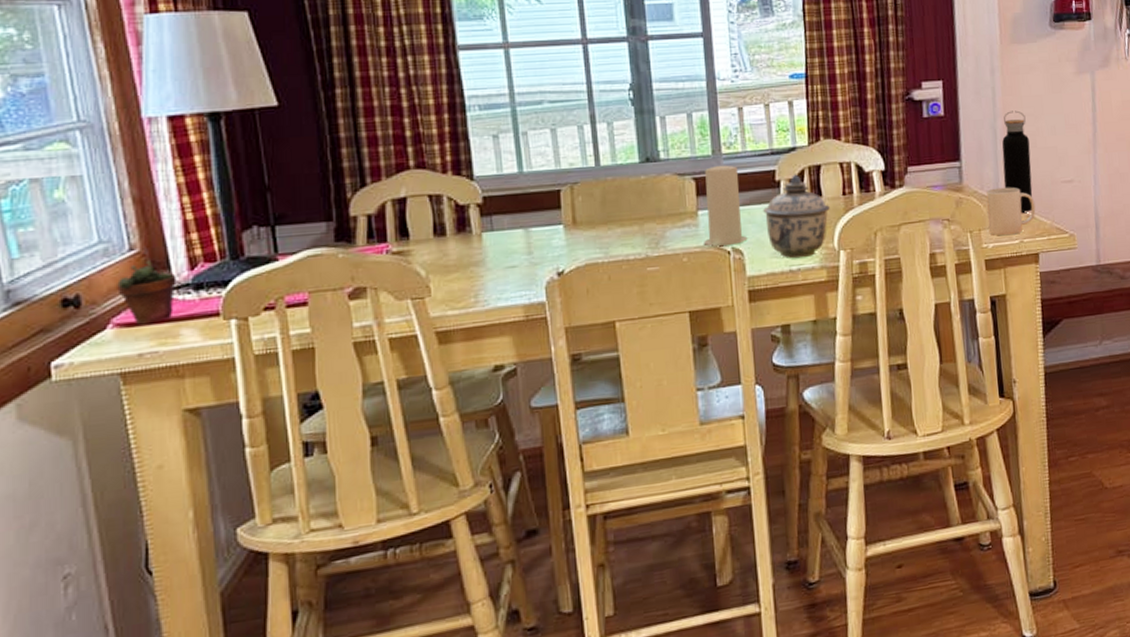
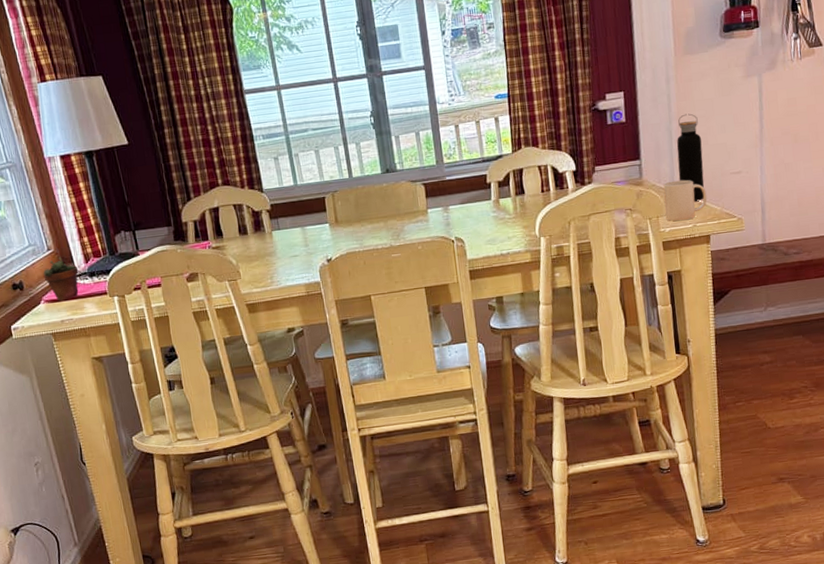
candle: present [704,165,748,247] -> none [431,172,467,237]
lidded jar: present [763,174,830,259] -> none [478,177,531,245]

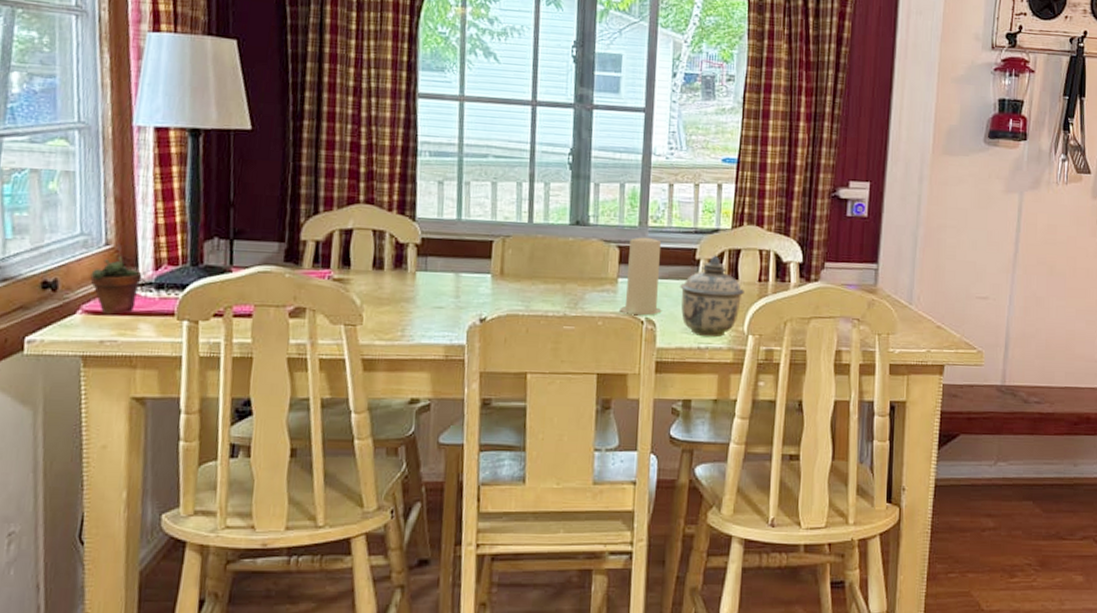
candle: none [431,172,467,237] -> present [620,237,662,316]
lidded jar: none [478,177,531,245] -> present [680,255,744,338]
mug: present [663,179,707,222] -> none [897,294,947,344]
water bottle: present [676,113,704,201] -> none [918,220,949,323]

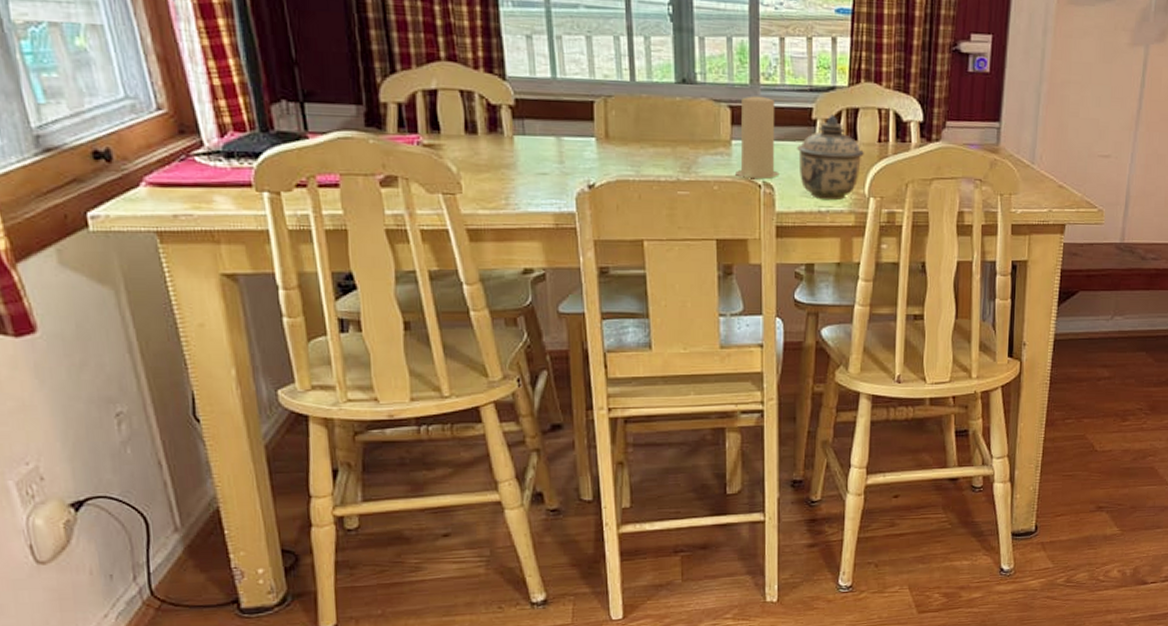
succulent plant: present [90,242,142,315] -> none [147,106,207,187]

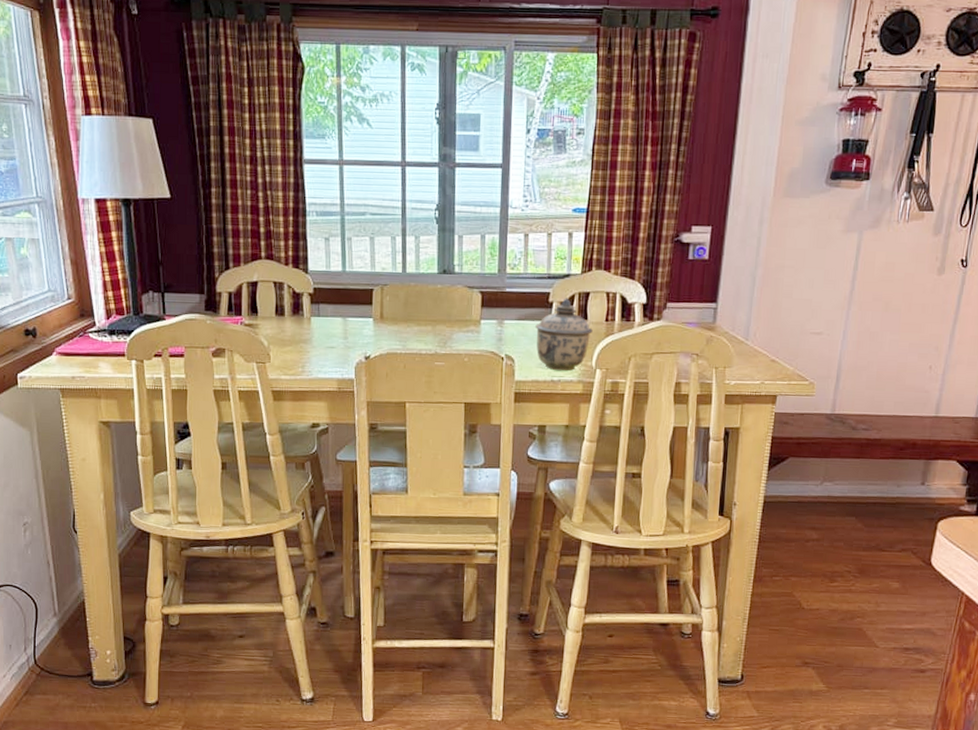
candle: present [736,96,780,180] -> none [483,283,520,353]

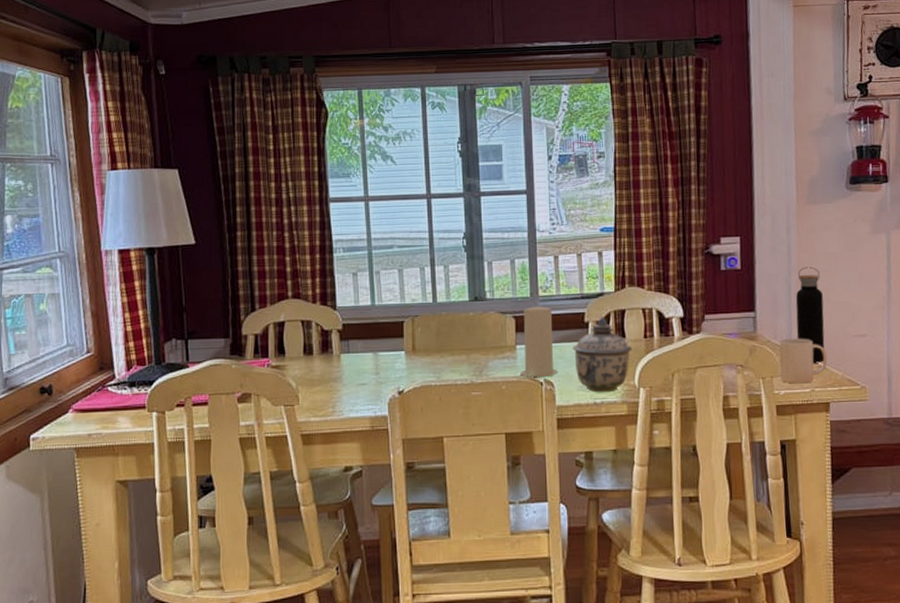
candle: none [483,283,520,353] -> present [520,306,558,378]
mug: none [733,331,782,376] -> present [779,338,828,384]
water bottle: none [754,261,786,357] -> present [795,266,825,363]

